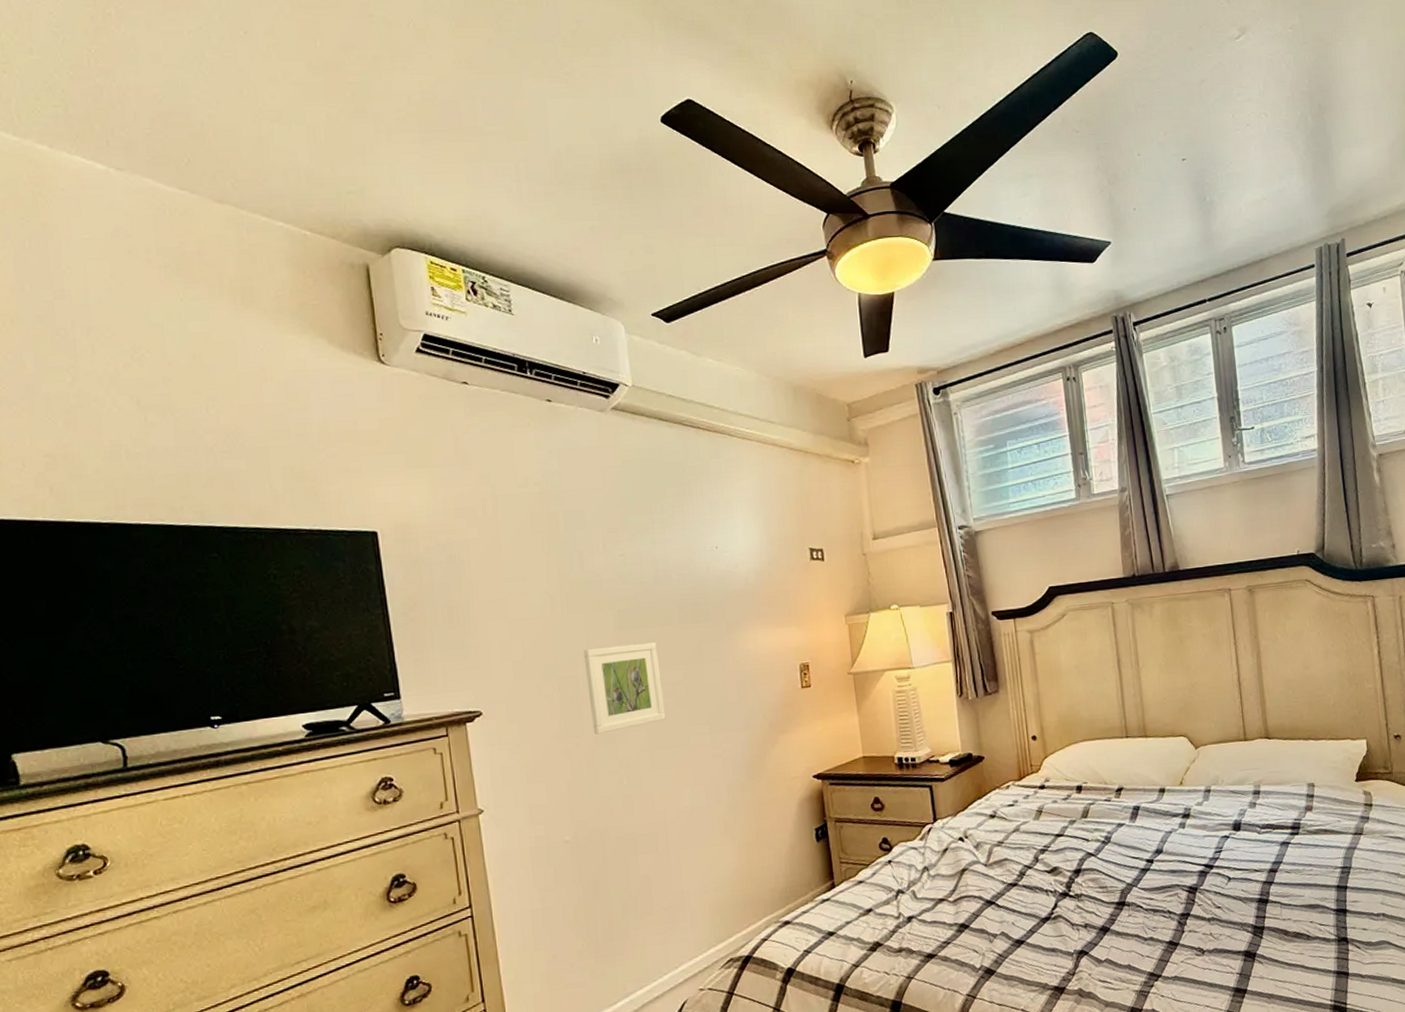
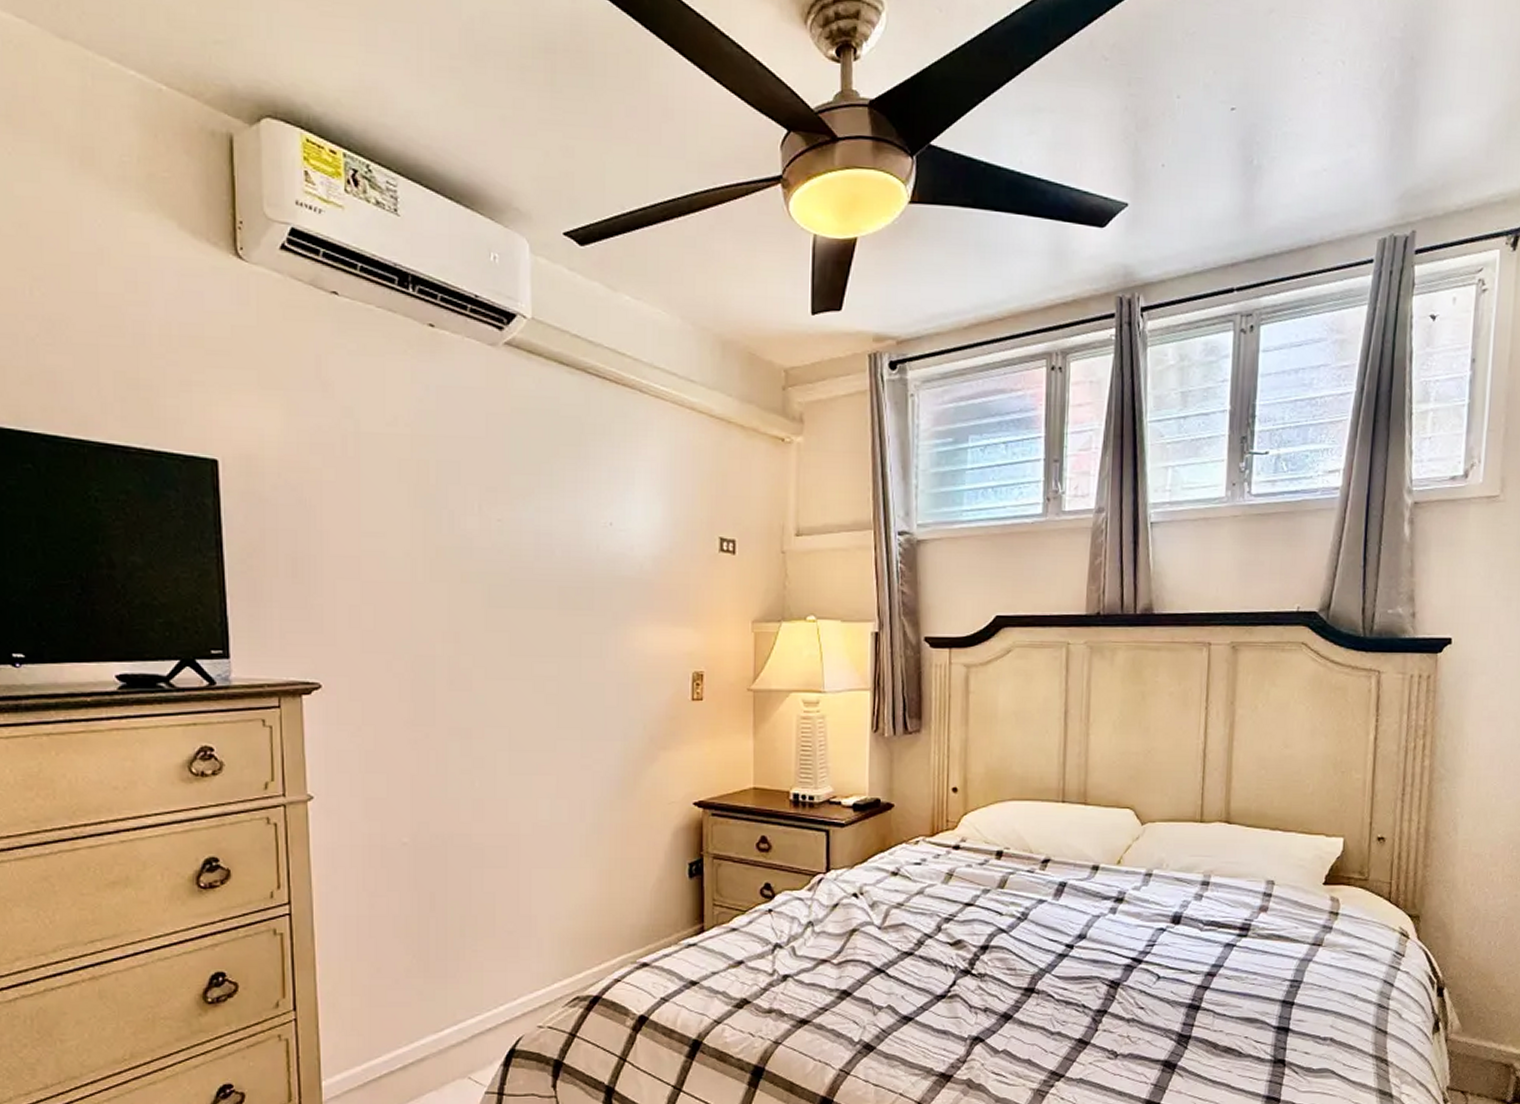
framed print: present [583,642,666,734] -> none [443,625,532,726]

